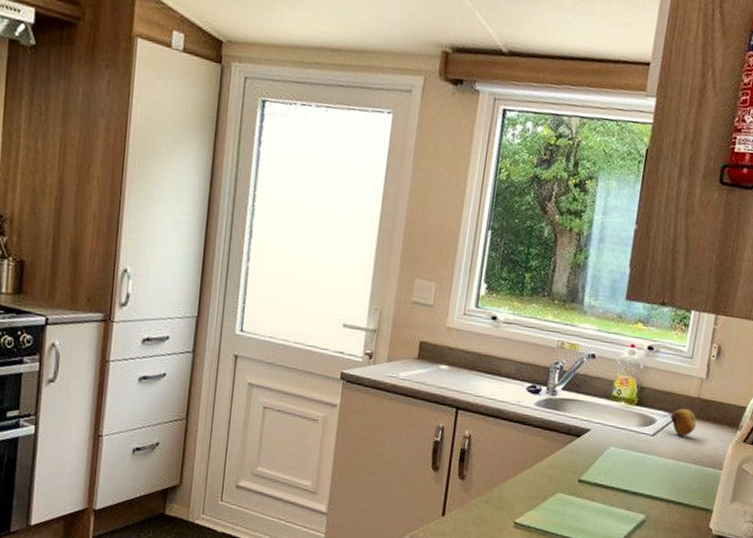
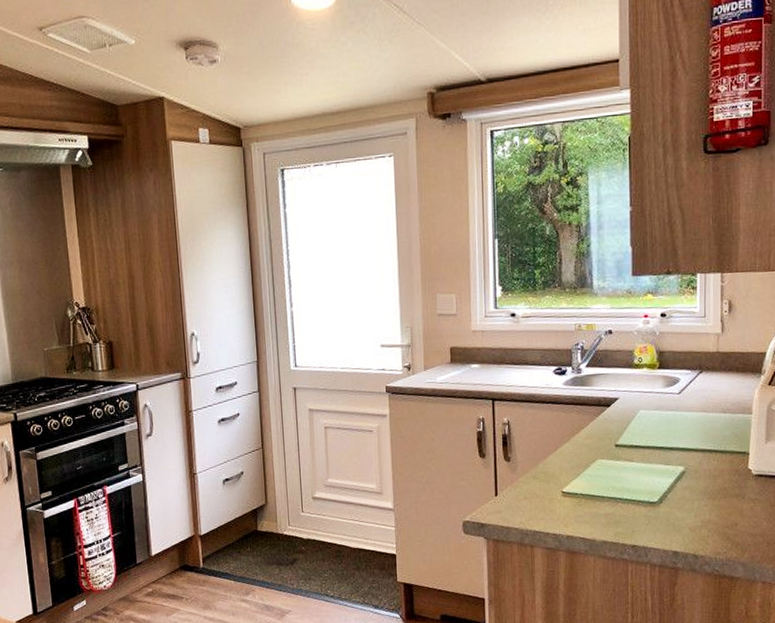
fruit: present [670,408,697,436] -> none [693,363,719,389]

